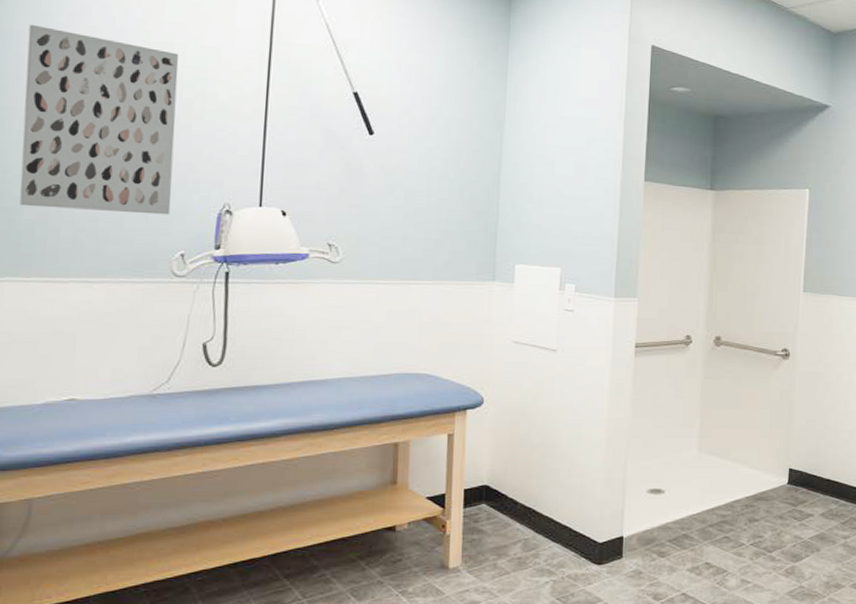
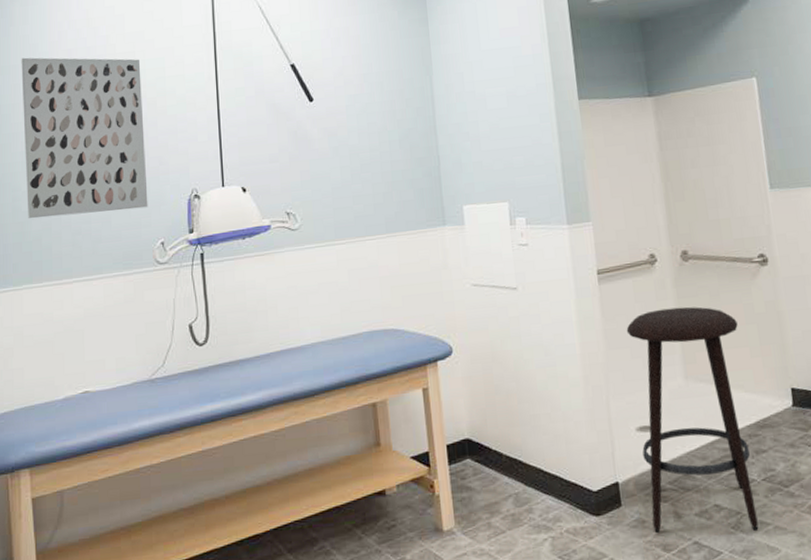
stool: none [648,386,754,587] -> present [626,306,759,532]

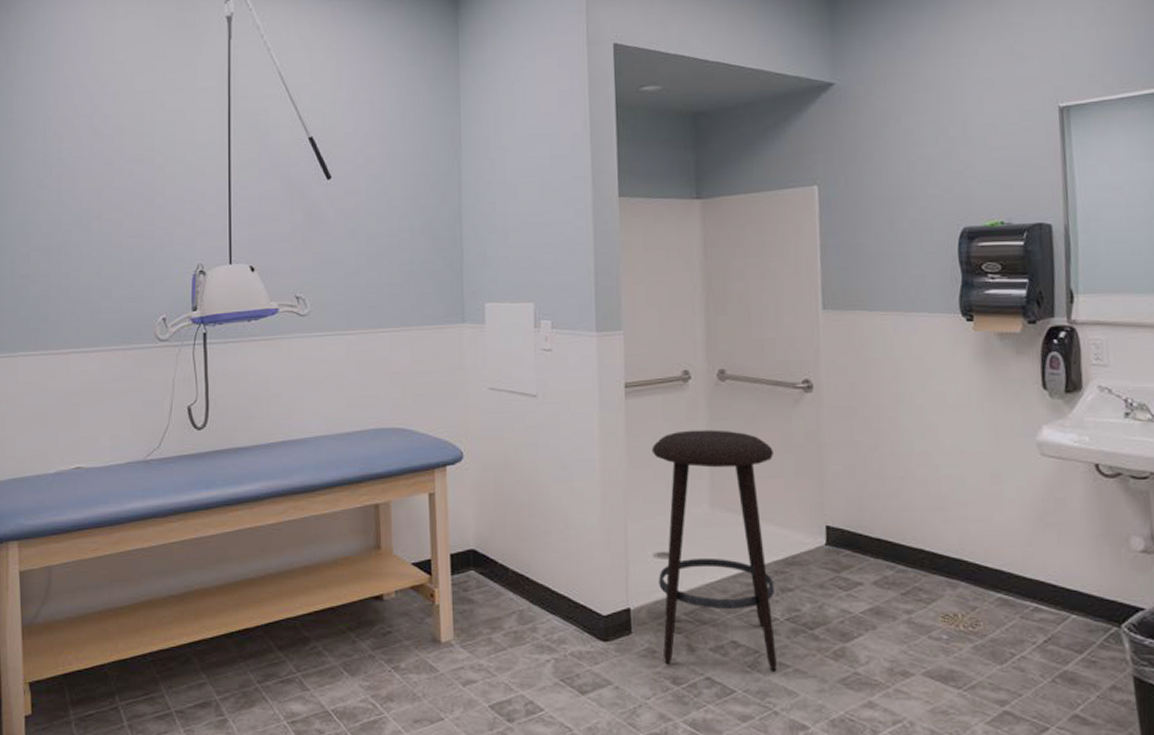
wall art: present [21,57,148,219] -> none [24,111,151,284]

